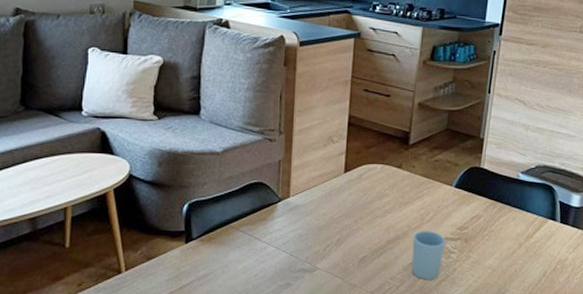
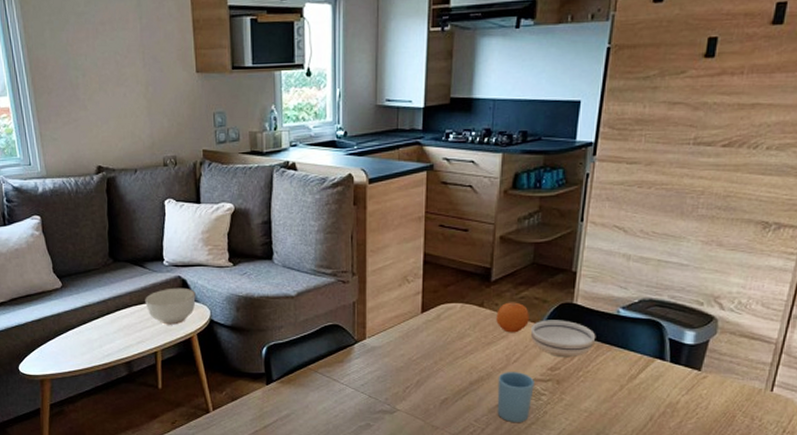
bowl: none [58,139,115,179] -> present [145,287,196,325]
fruit: none [413,164,442,194] -> present [496,302,529,333]
bowl: none [443,182,499,218] -> present [530,320,596,358]

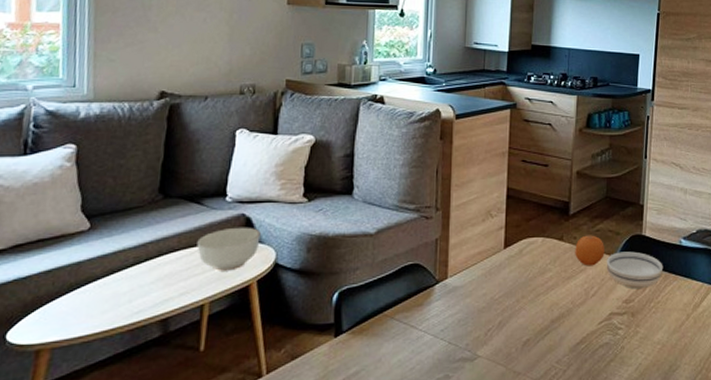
mug: present [497,372,534,422] -> none [578,306,611,361]

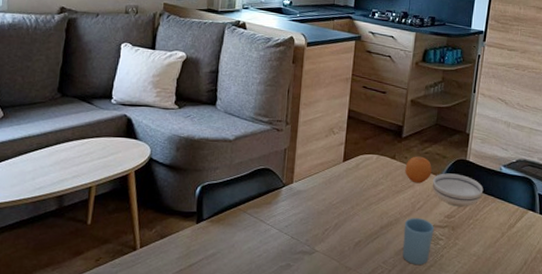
bowl: present [197,227,261,271] -> none [87,125,139,161]
mug: none [578,306,611,361] -> present [402,218,434,265]

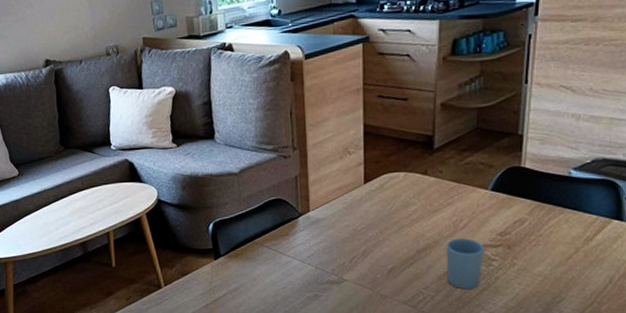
fruit: present [405,156,432,184] -> none [441,168,475,200]
bowl: present [432,173,484,207] -> none [477,184,547,222]

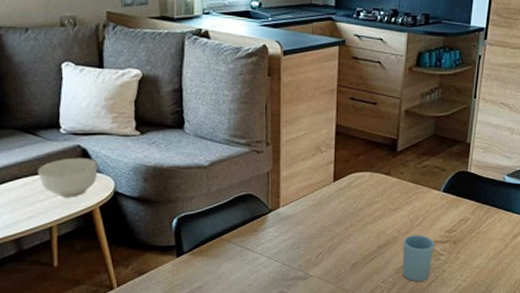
bowl: none [95,170,144,206] -> present [38,157,98,198]

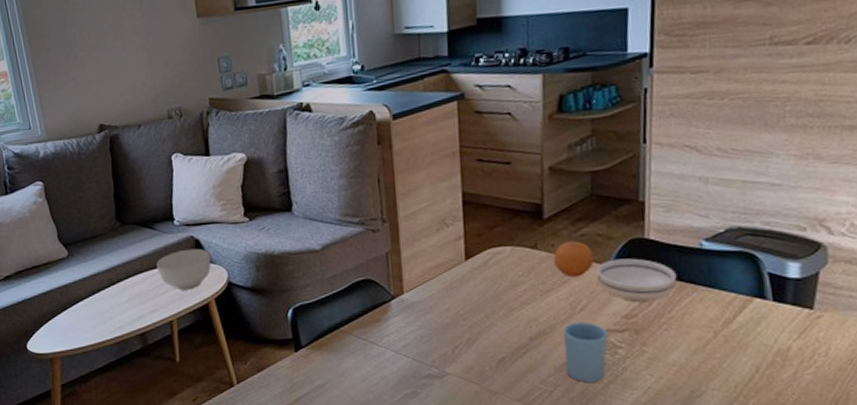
fruit: none [402,171,430,199] -> present [554,241,594,277]
bowl: none [431,186,486,221] -> present [596,258,677,303]

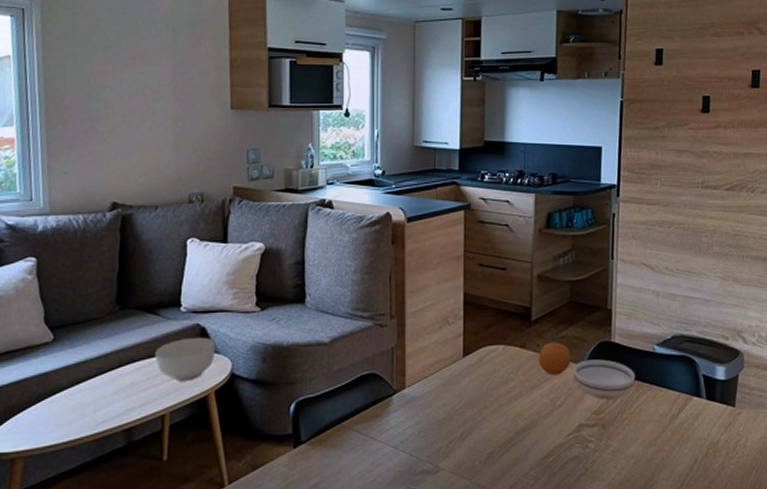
mug: present [563,322,608,382] -> none [544,417,581,475]

